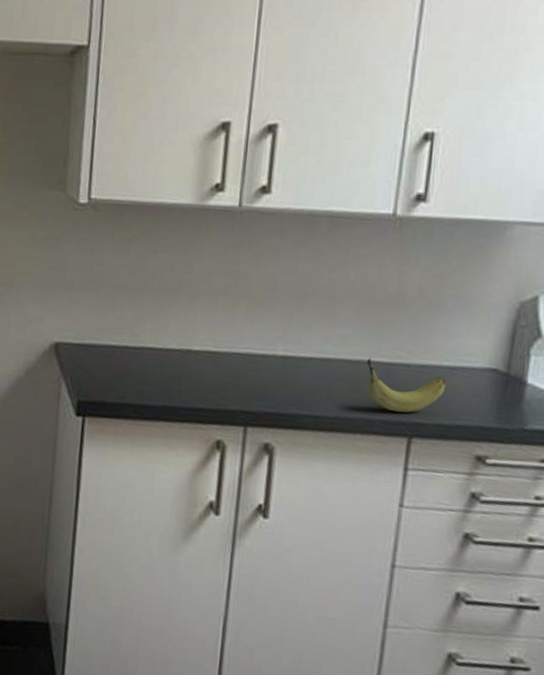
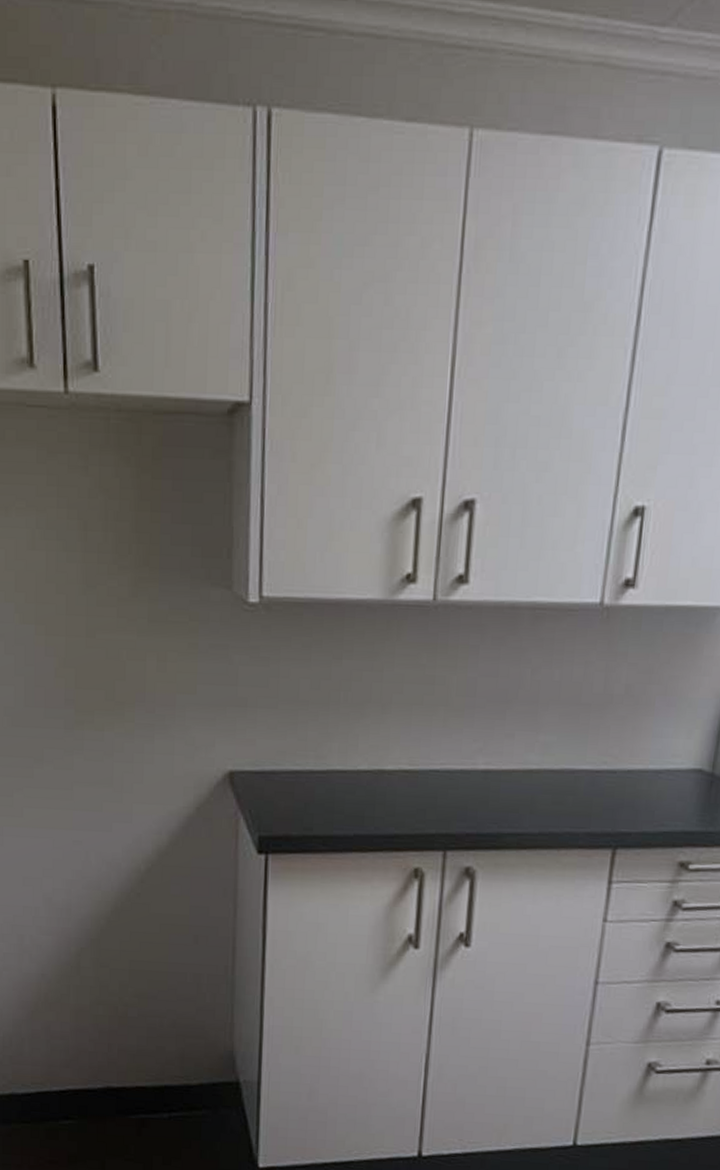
fruit: present [367,357,447,413] -> none [572,765,652,823]

